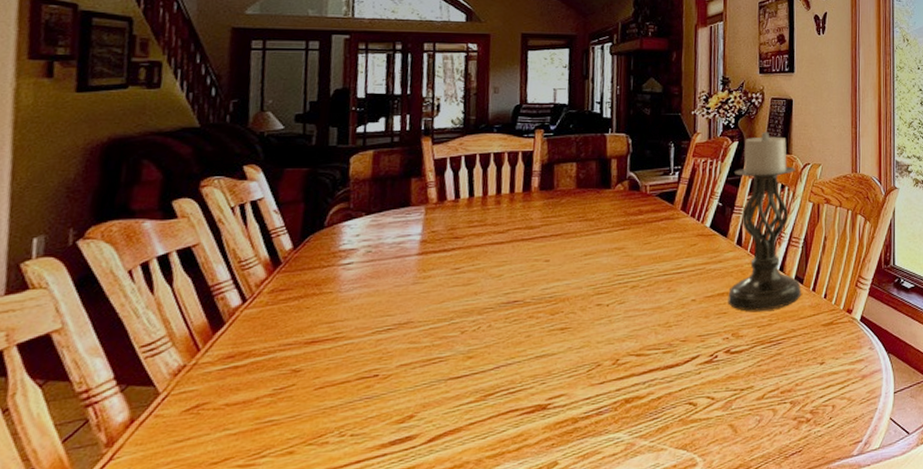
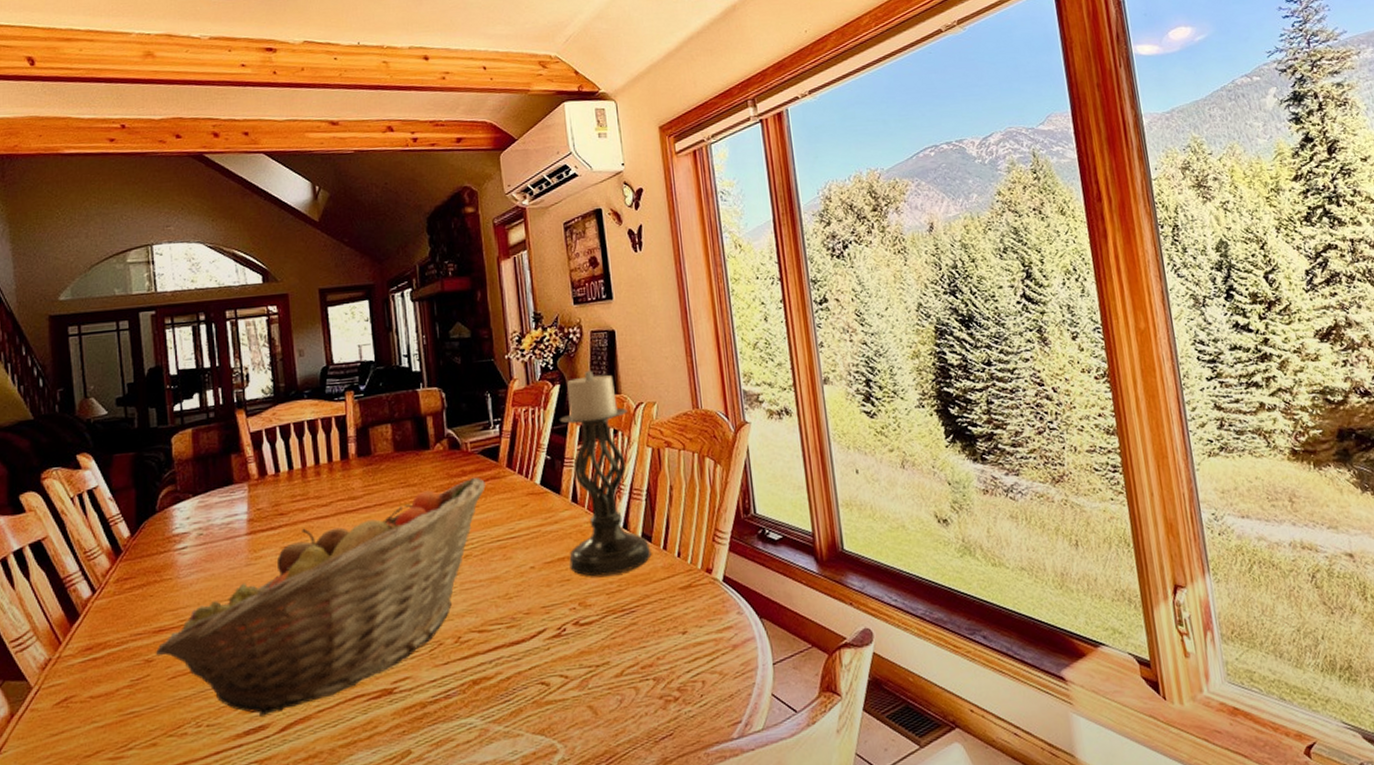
fruit basket: none [304,216,659,428] -> present [155,476,486,717]

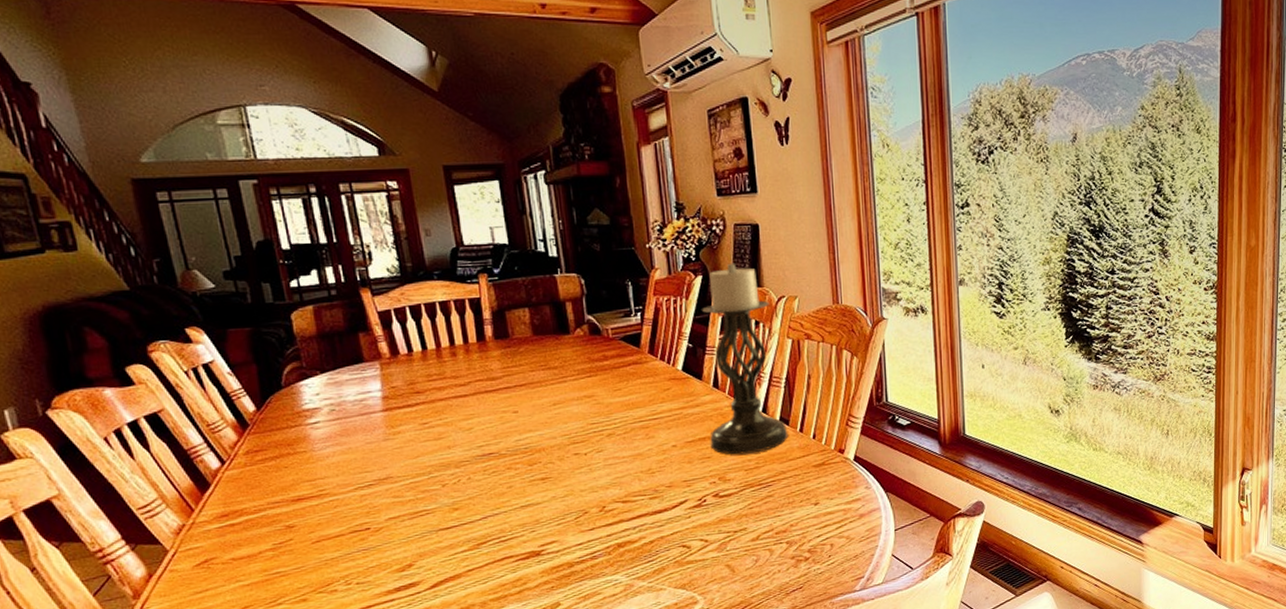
fruit basket: present [155,476,486,717] -> none [295,361,628,575]

